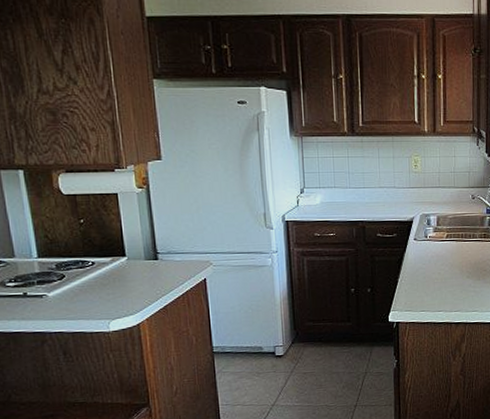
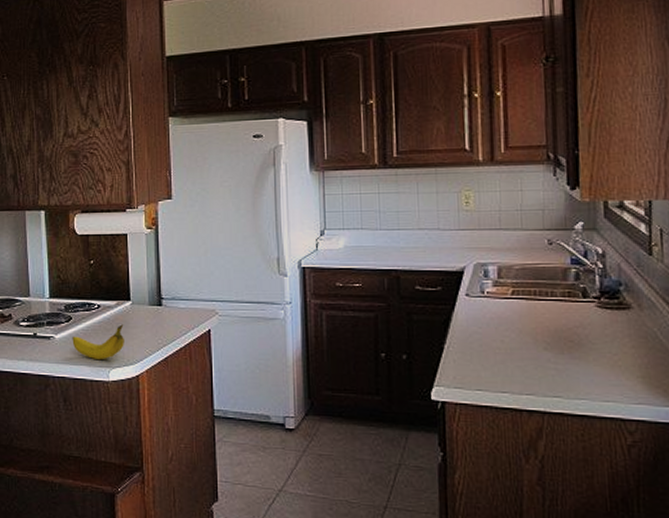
fruit: none [67,279,123,313] -> present [72,324,124,359]

